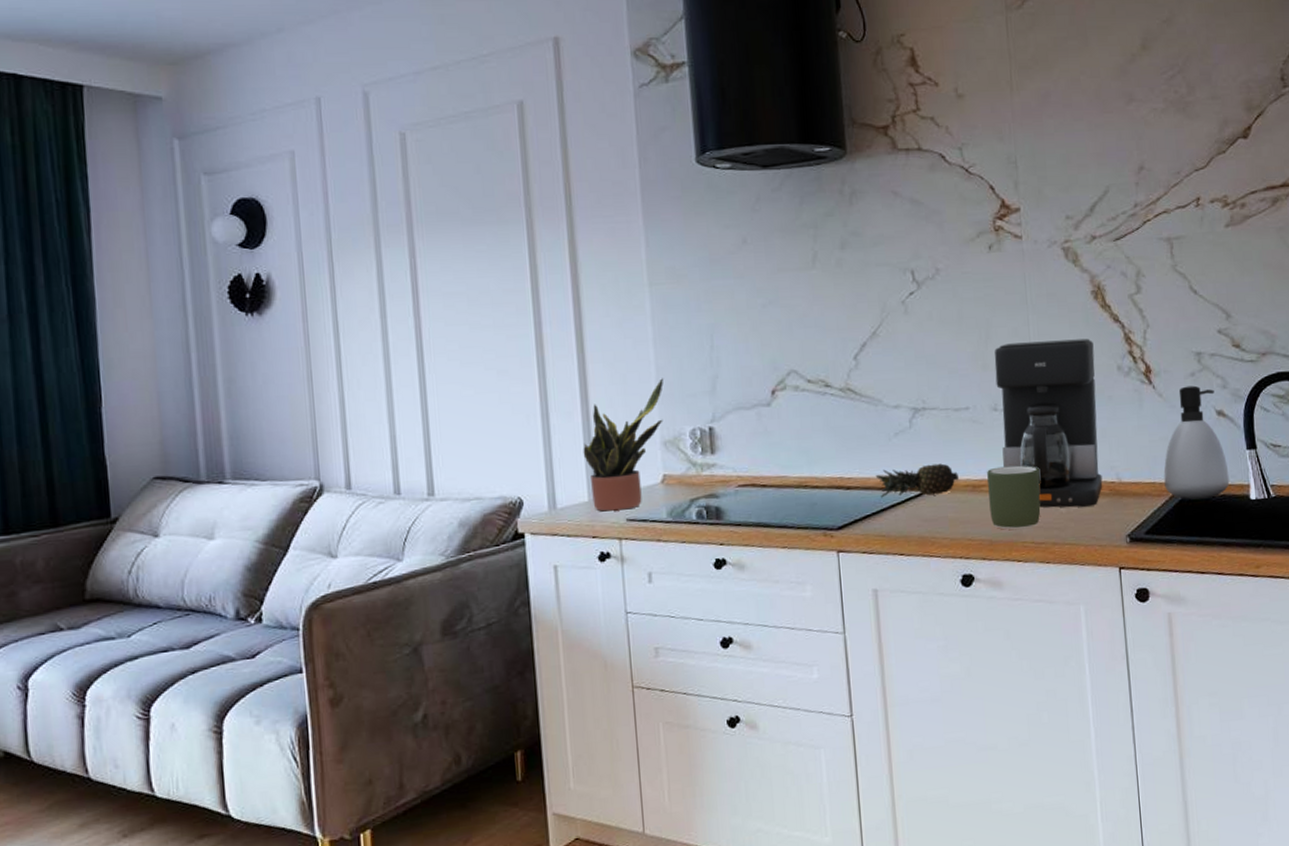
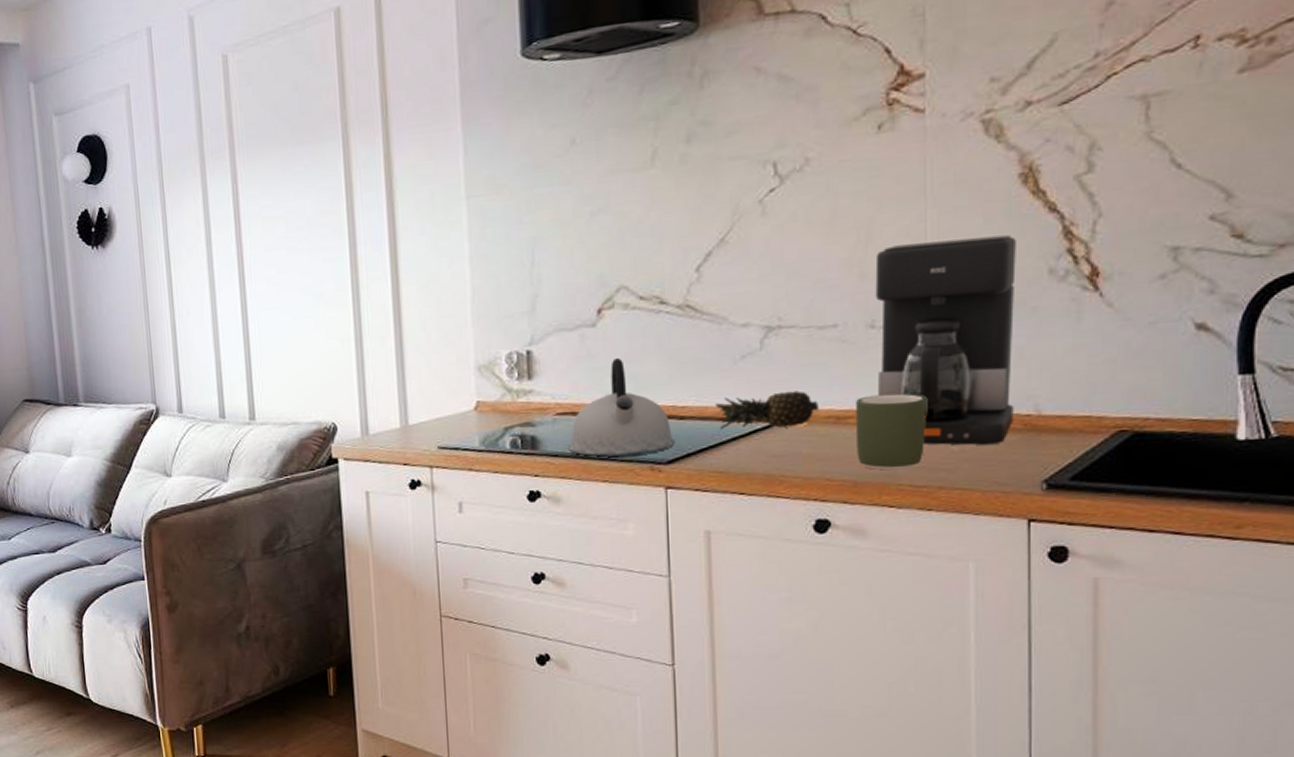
potted plant: present [583,378,664,512] -> none [395,298,480,439]
kettle: none [750,434,844,526] -> present [568,357,676,458]
soap dispenser: present [1163,385,1230,501] -> none [1105,291,1207,440]

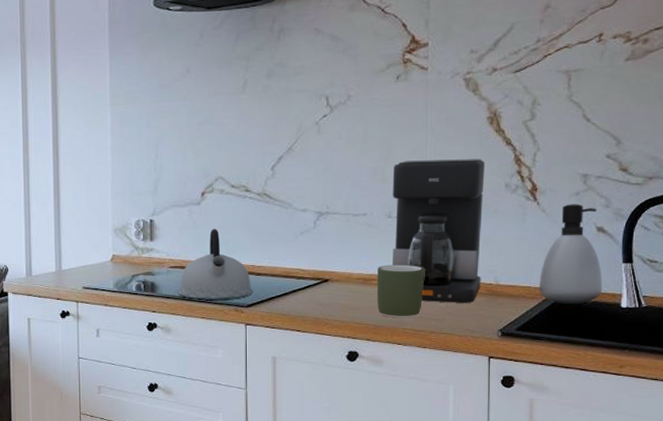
fruit: present [715,390,819,430] -> none [282,259,352,285]
soap dispenser: none [1105,291,1207,440] -> present [539,204,603,305]

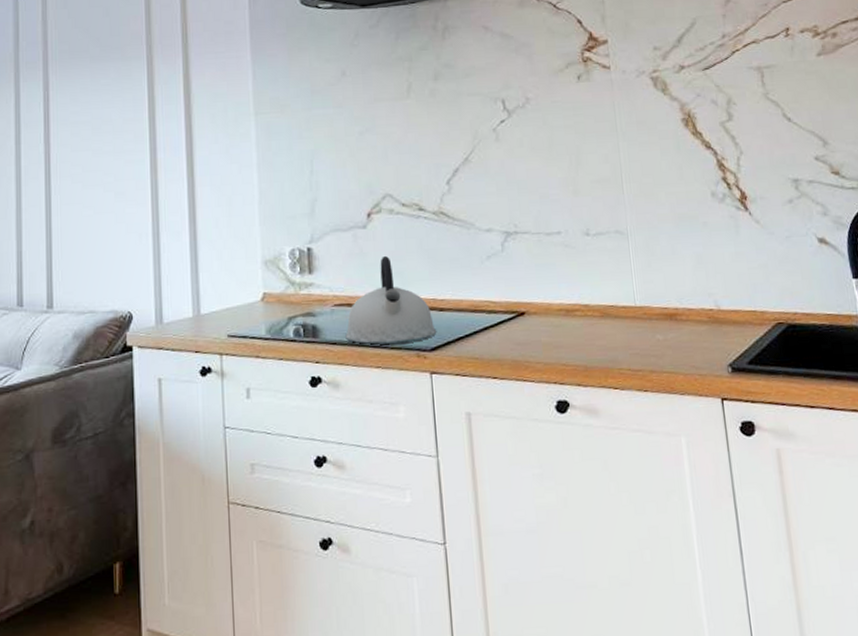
mug: present [377,264,425,318] -> none [580,290,637,356]
coffee maker: present [391,159,485,303] -> none [585,165,701,335]
soap dispenser: present [539,204,603,305] -> none [764,212,837,331]

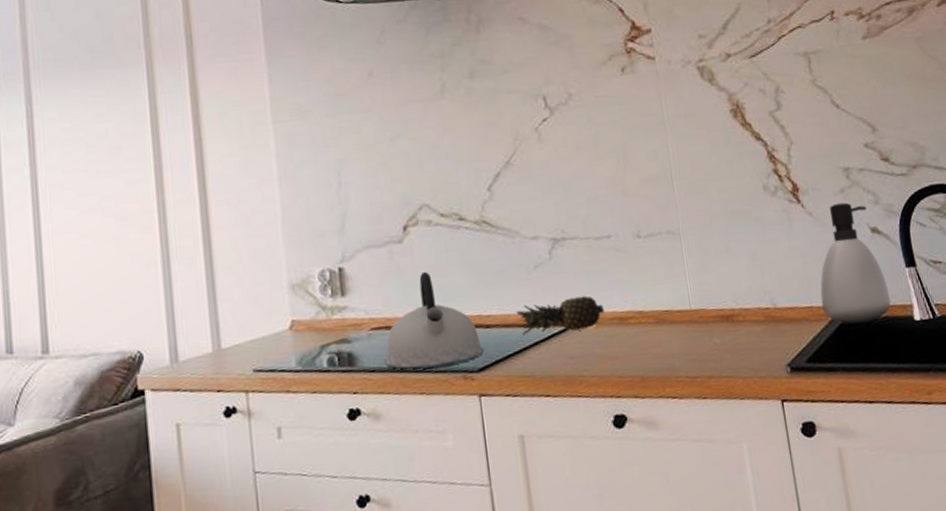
fruit: none [468,287,552,321] -> present [516,296,604,336]
soap dispenser: none [764,212,837,331] -> present [820,202,891,325]

